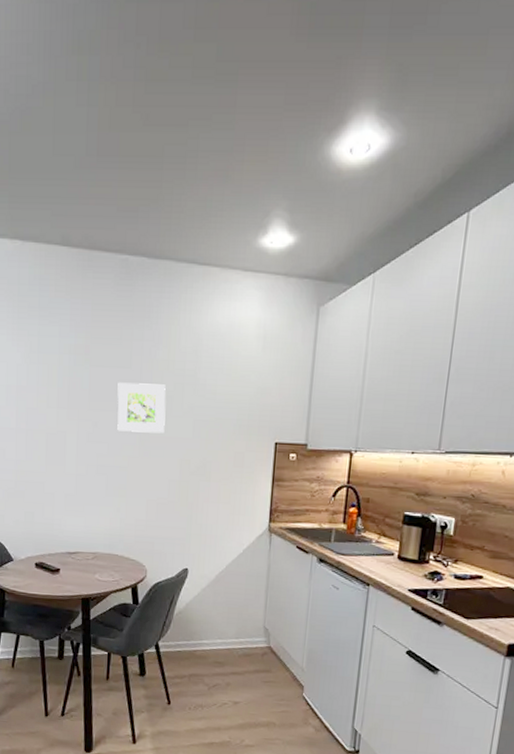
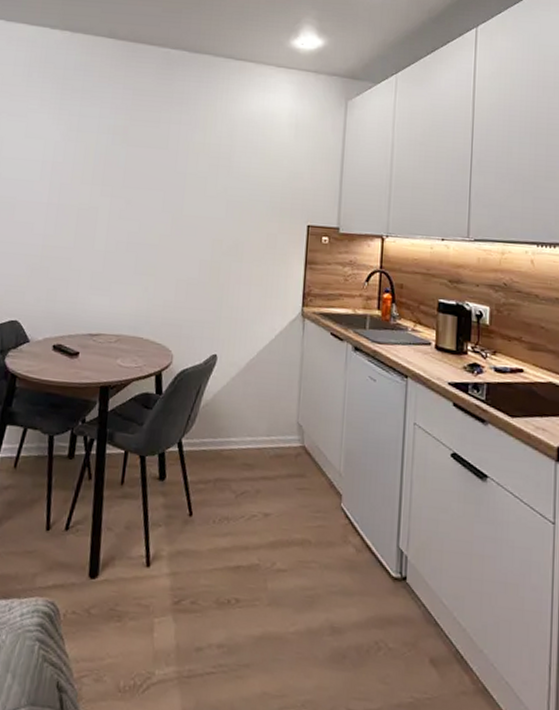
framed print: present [117,382,166,434] -> none [150,162,201,213]

